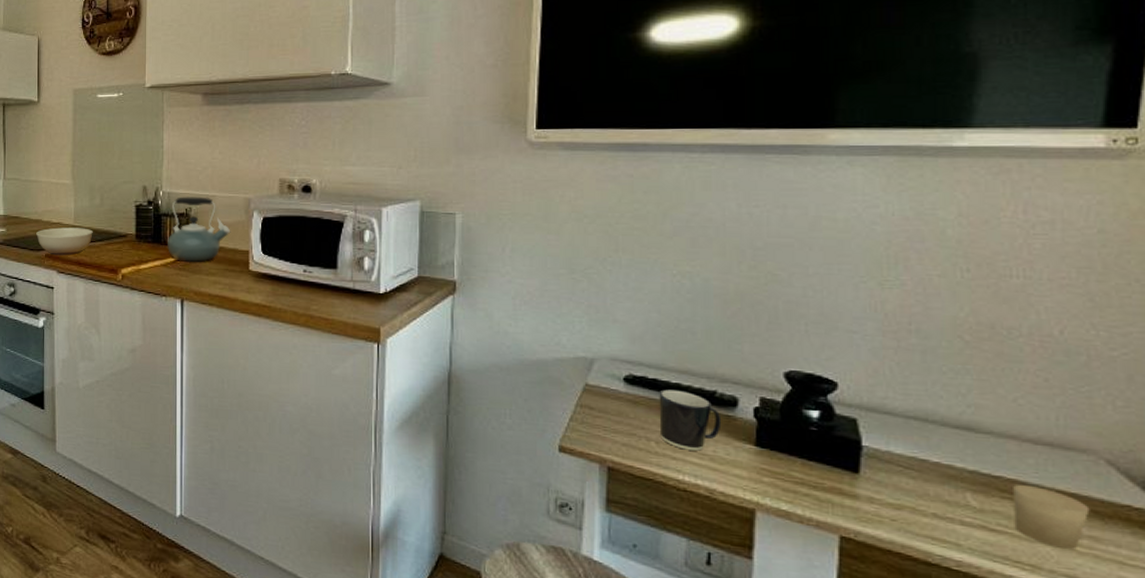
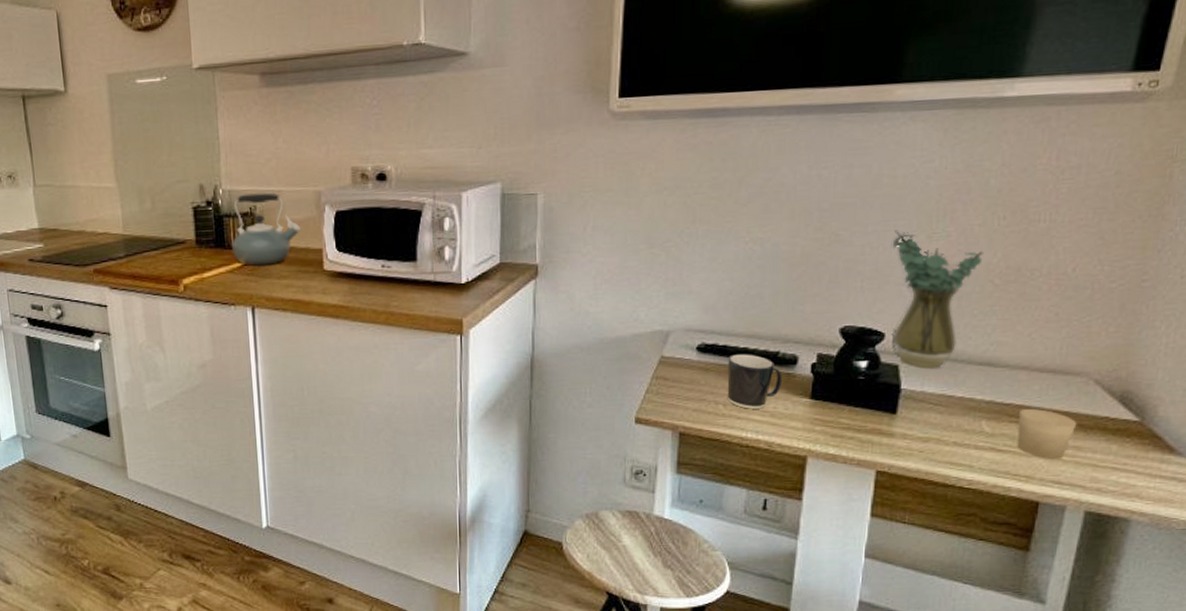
bowl: present [36,227,93,256] -> none [80,236,147,270]
vase: none [839,274,947,428] -> present [893,230,983,370]

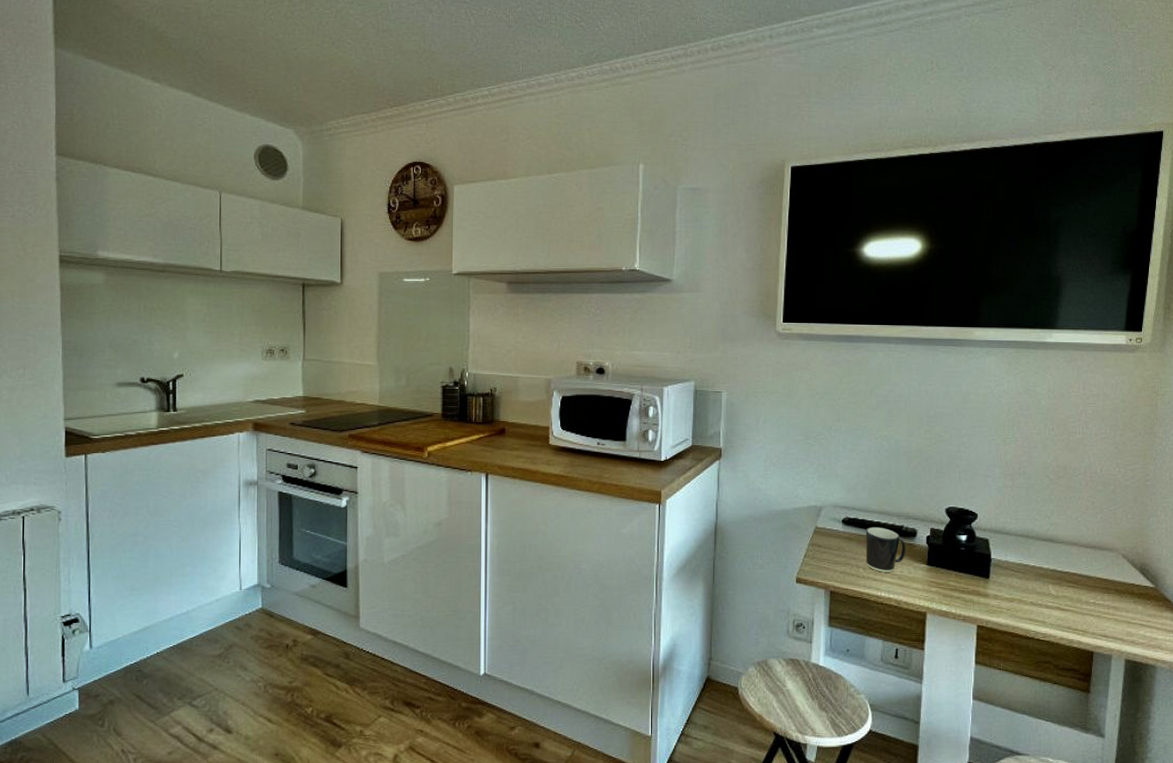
kettle: present [232,193,302,267] -> none [473,378,533,439]
vase: present [893,230,983,370] -> none [980,434,1041,544]
candle: present [1016,408,1077,460] -> none [1074,576,1114,618]

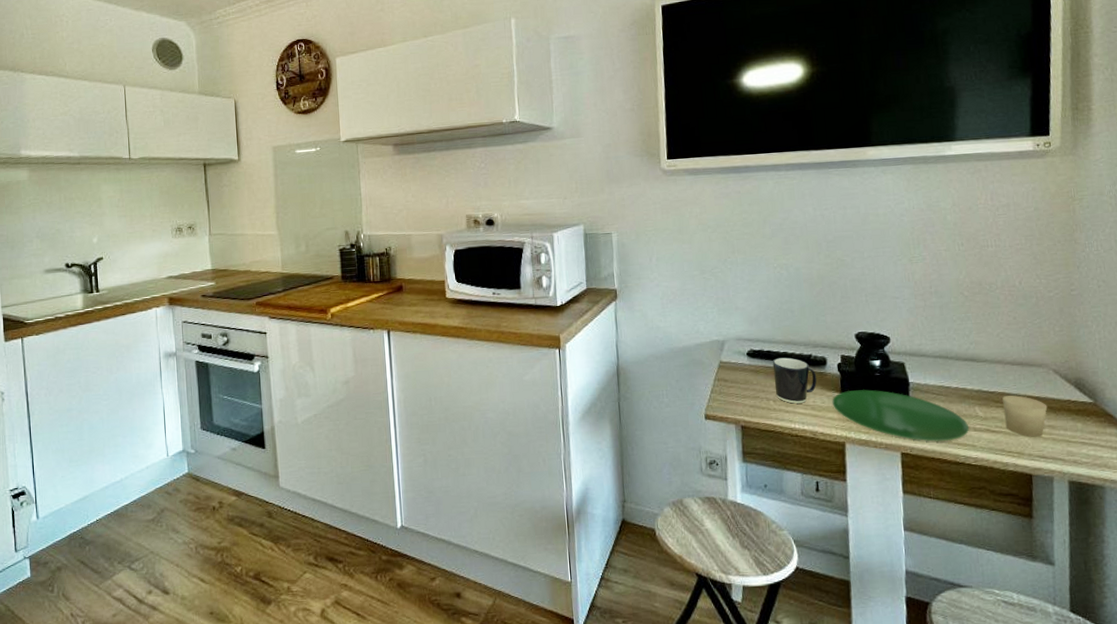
plate: none [918,563,1042,616] -> present [832,389,970,442]
candle: none [1074,576,1114,618] -> present [1002,395,1048,438]

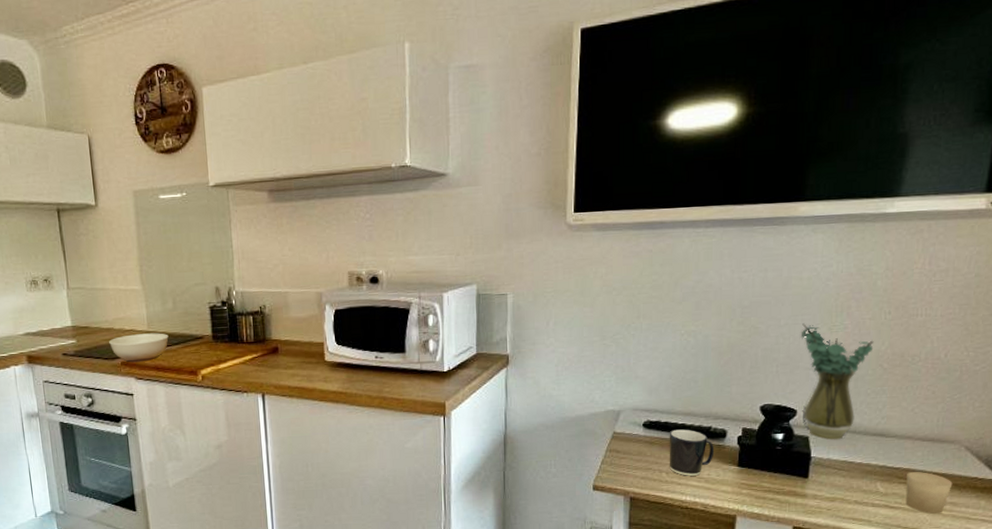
bowl: none [245,274,301,303] -> present [109,333,169,363]
plate: present [832,389,970,442] -> none [727,463,868,516]
vase: none [884,255,953,366] -> present [802,323,874,440]

